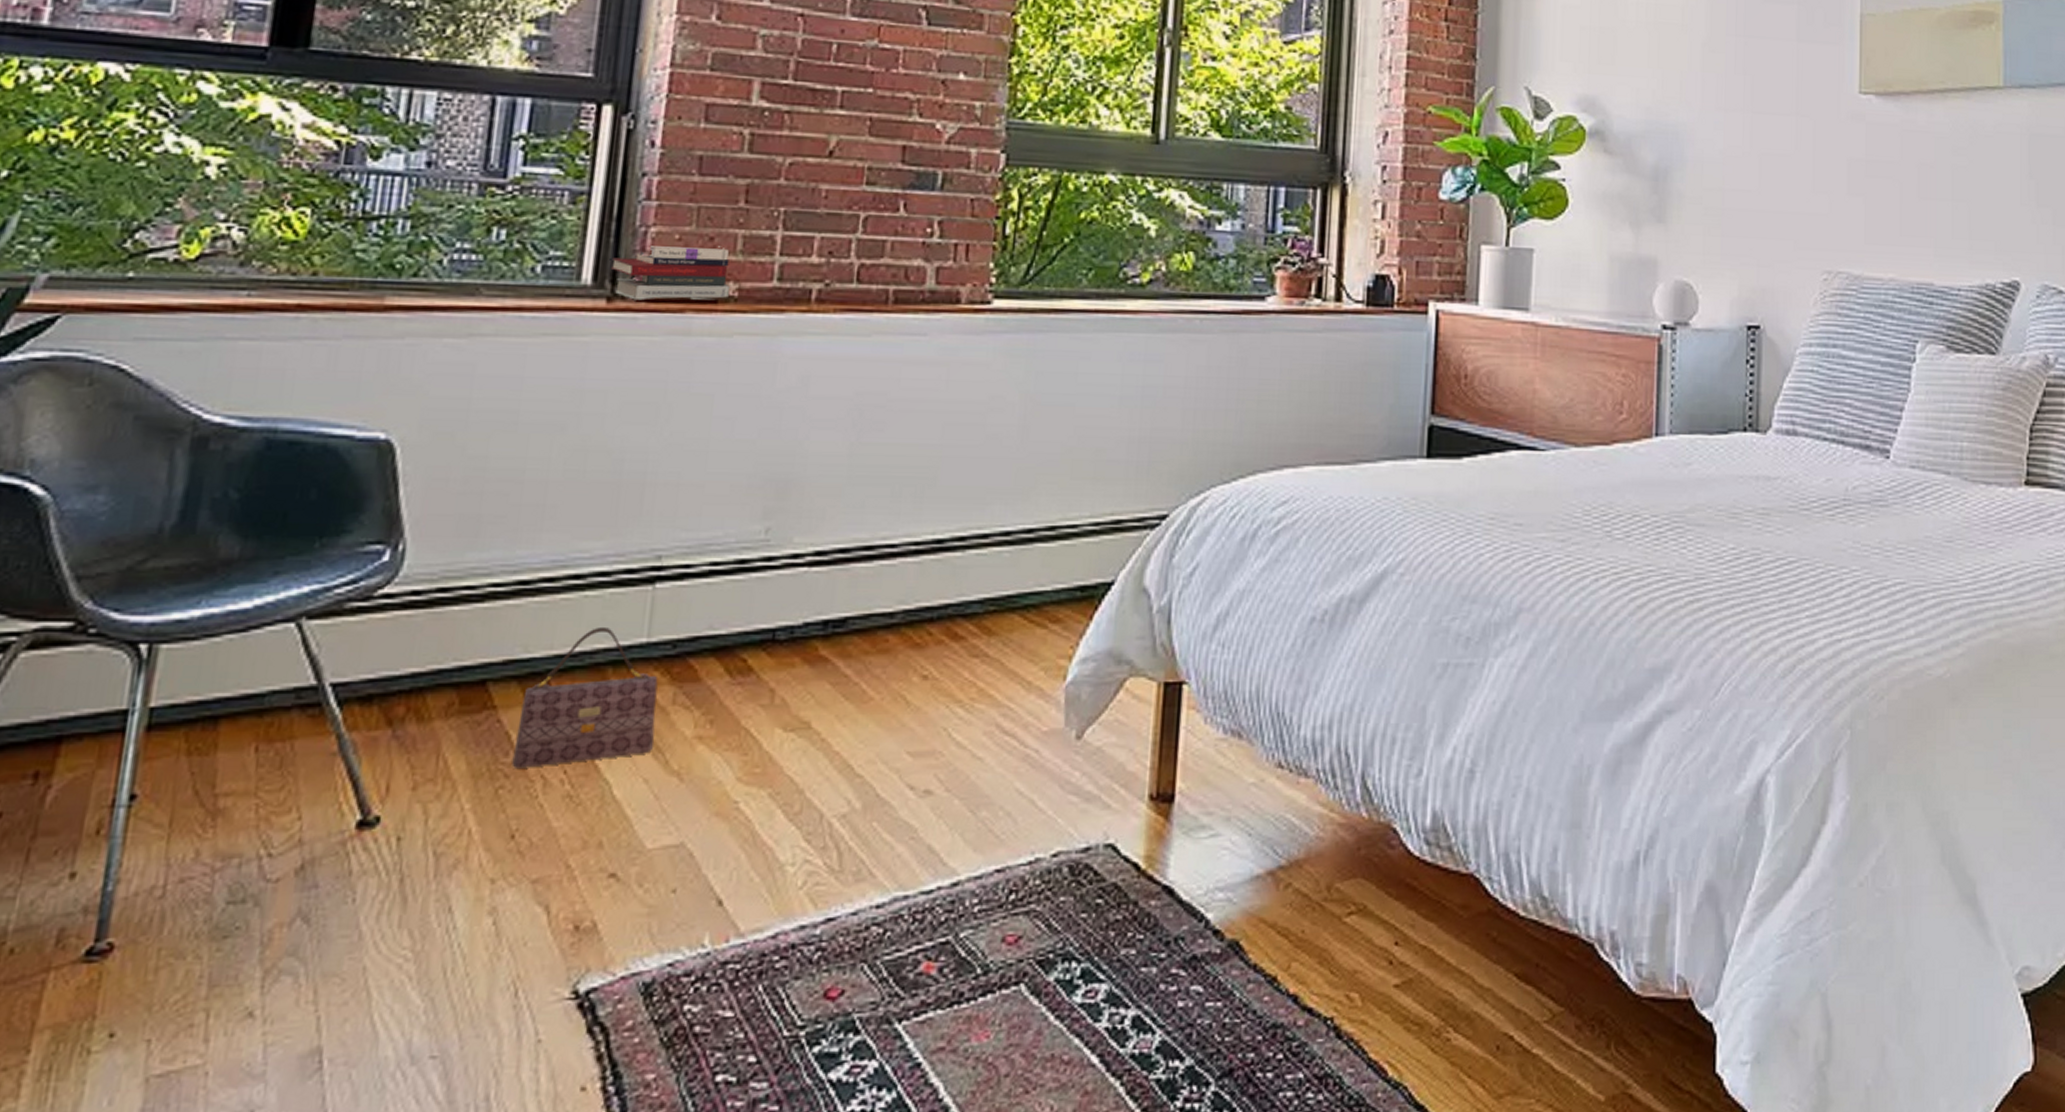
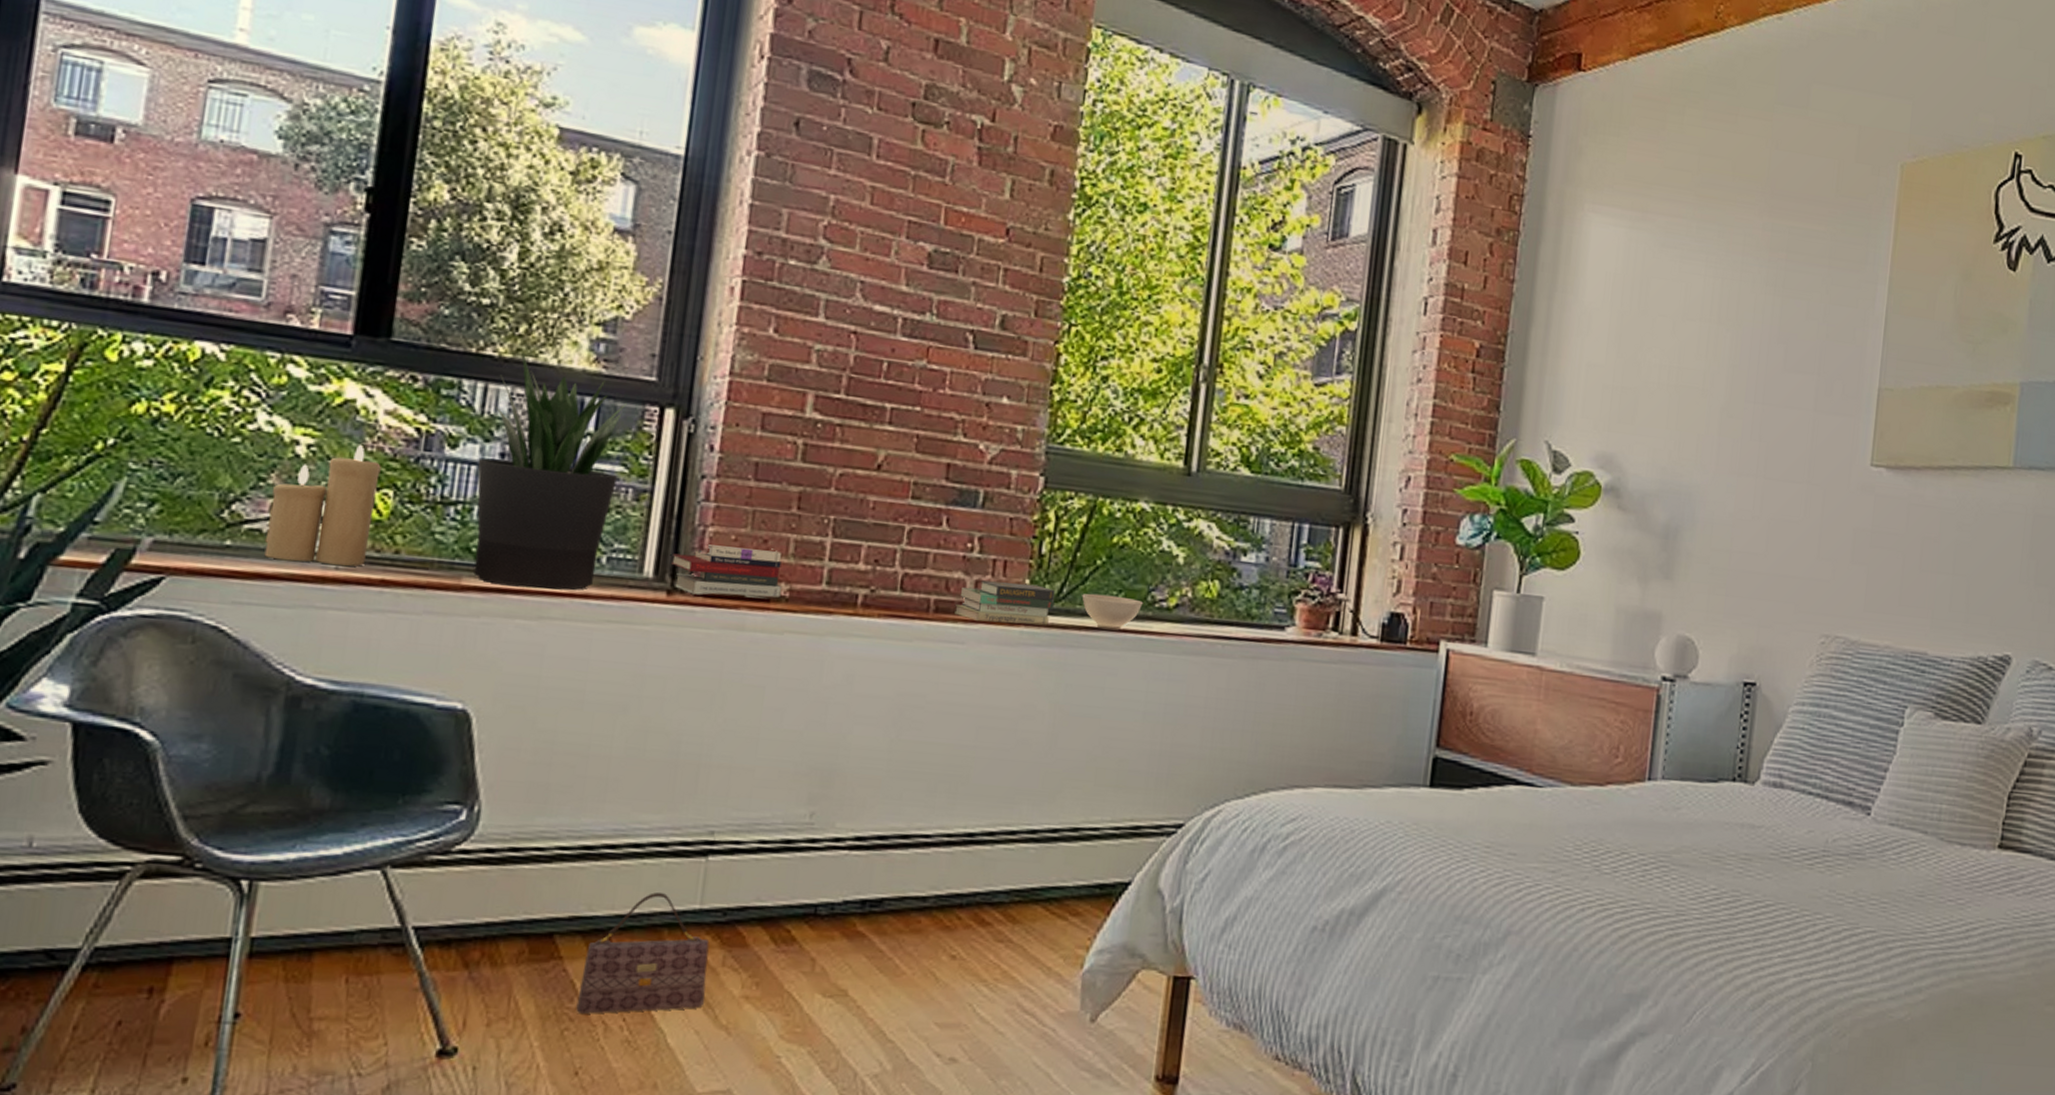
candle: none [170,161,298,293] -> present [264,444,381,567]
planter: none [398,56,561,305] -> present [473,353,627,590]
books: none [915,266,1022,312] -> present [954,580,1055,626]
bowl: none [1049,273,1115,311] -> present [1082,593,1144,631]

